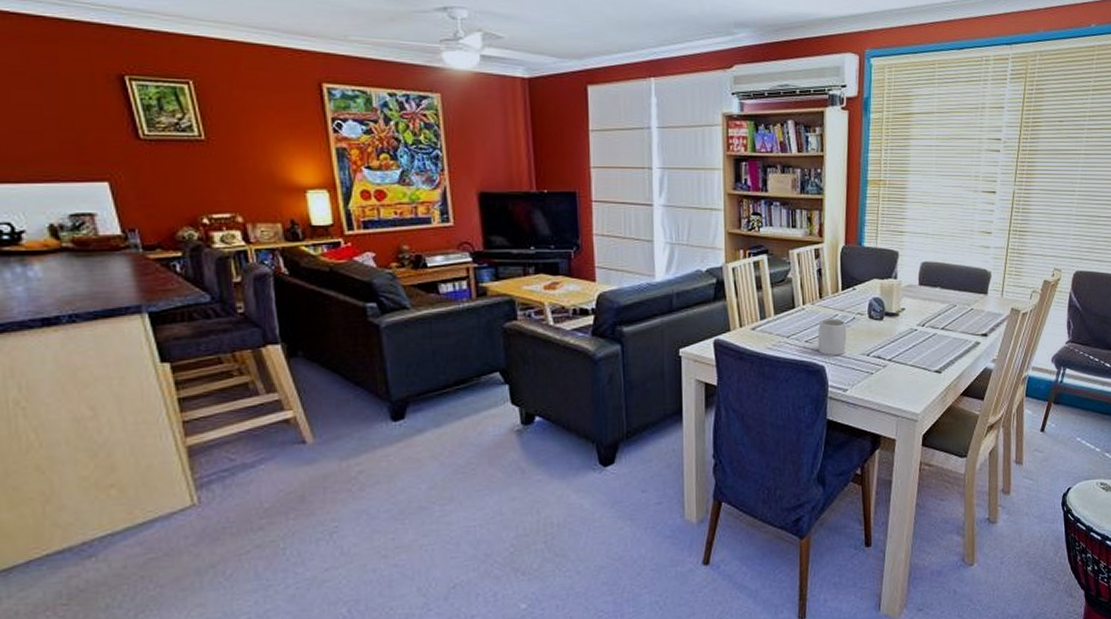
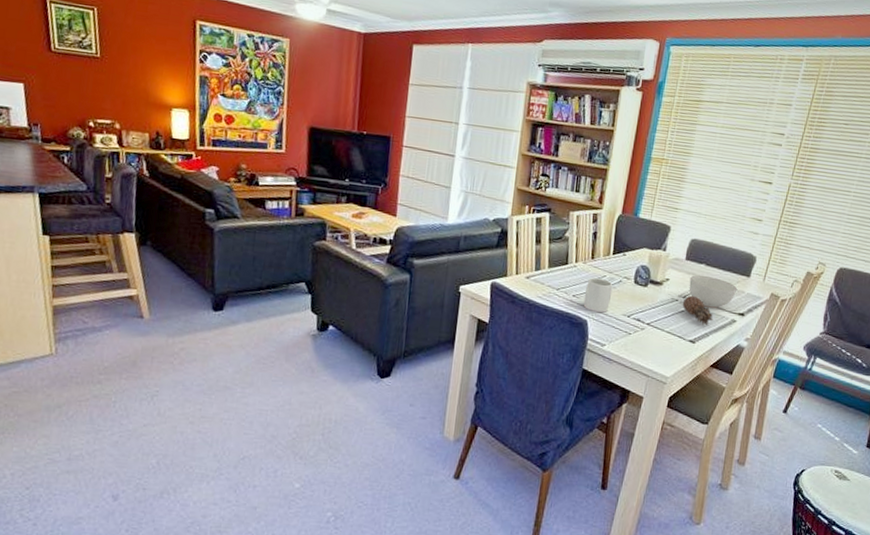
fruit: none [922,322,957,353] -> present [682,295,714,326]
bowl: none [926,300,977,334] -> present [689,275,738,309]

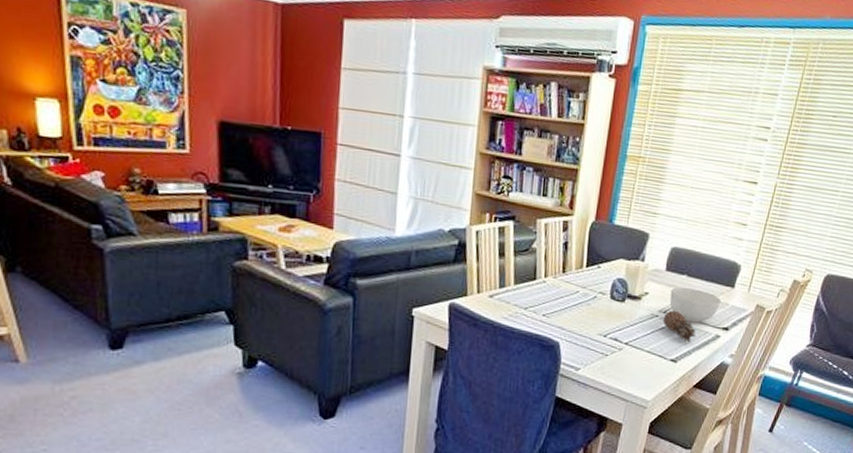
mug: present [583,278,613,313] -> none [554,294,587,334]

